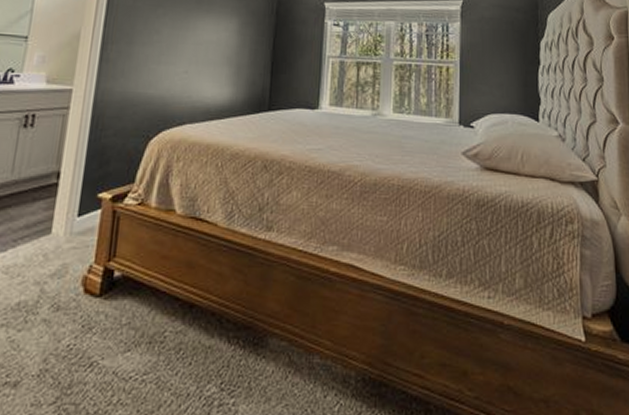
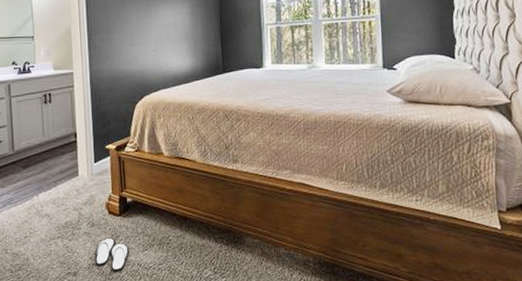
slippers: none [49,329,104,384] -> present [95,237,129,272]

